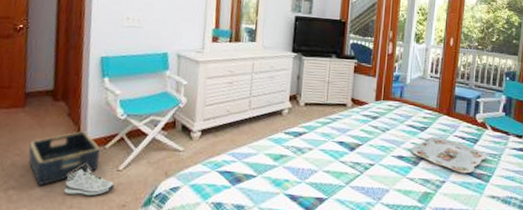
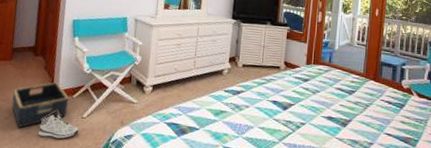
serving tray: present [410,136,487,174] -> none [339,99,413,137]

